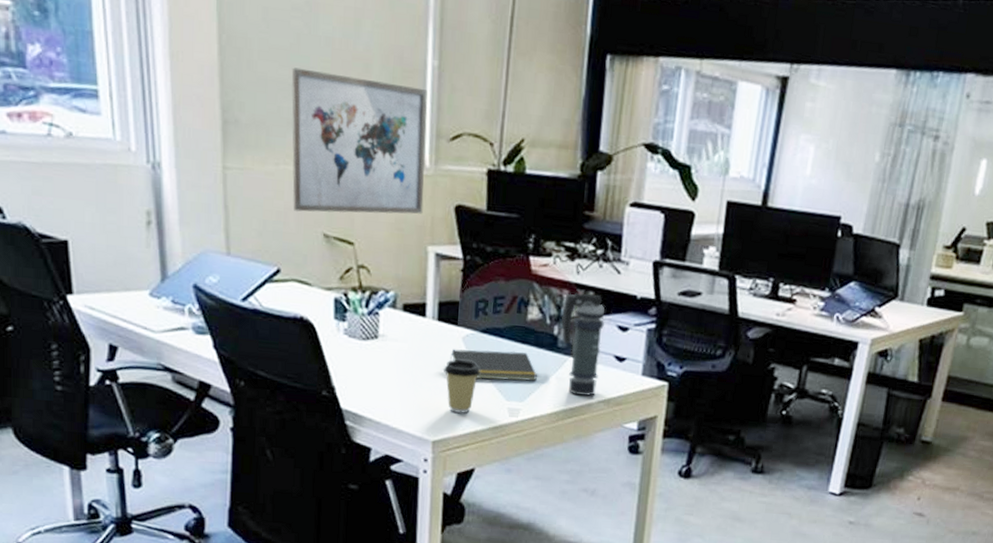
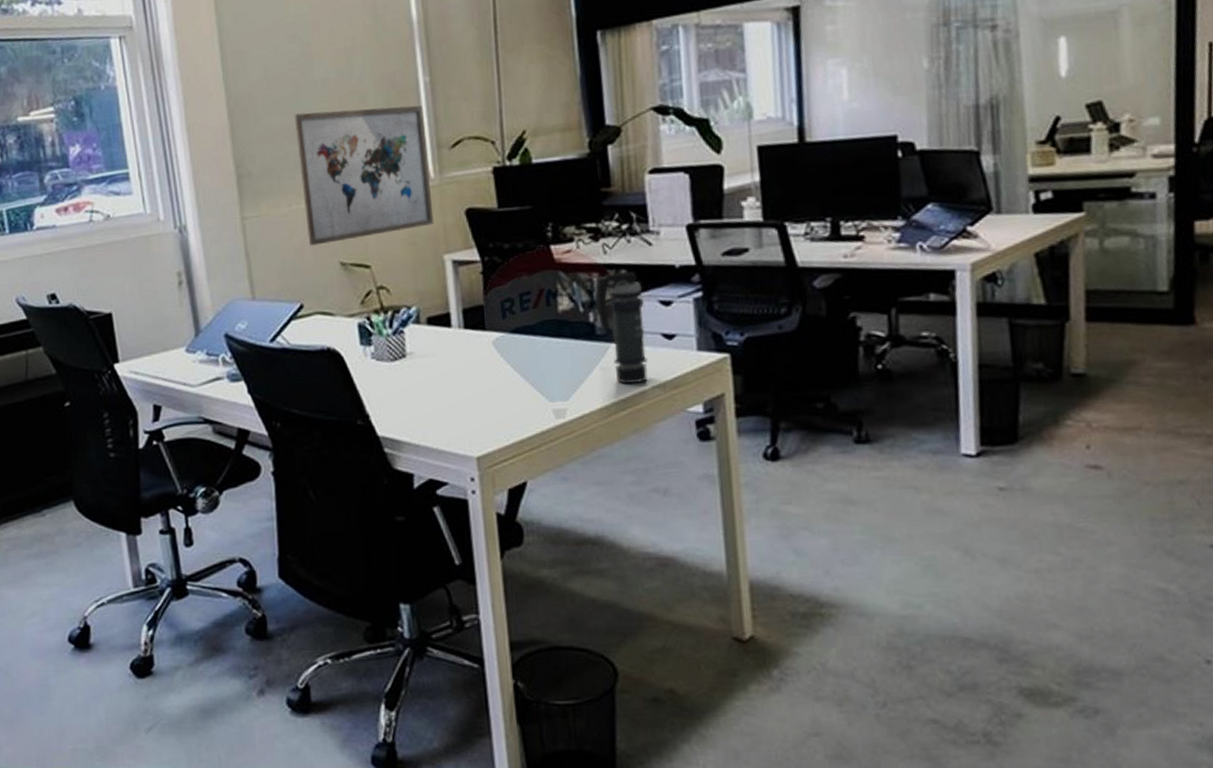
coffee cup: present [444,359,480,414] -> none [478,365,516,424]
notepad: present [450,349,538,382] -> none [482,346,580,383]

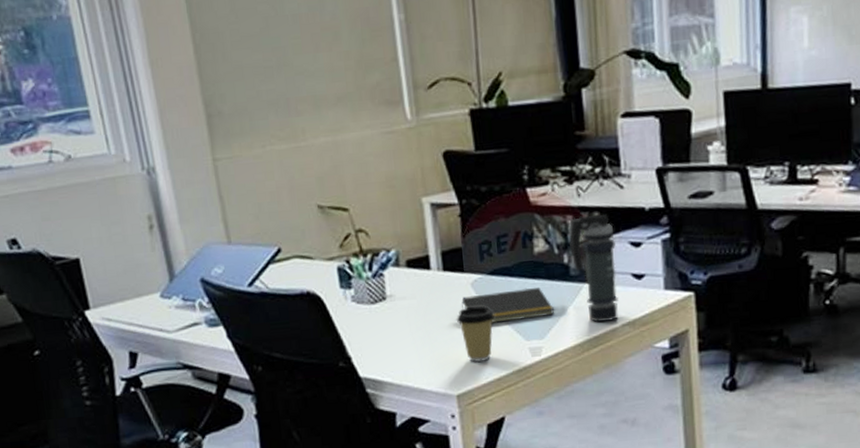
wall art: present [294,105,434,246] -> none [264,44,412,189]
coffee cup: none [478,365,516,424] -> present [457,306,494,363]
notepad: none [482,346,580,383] -> present [461,286,555,323]

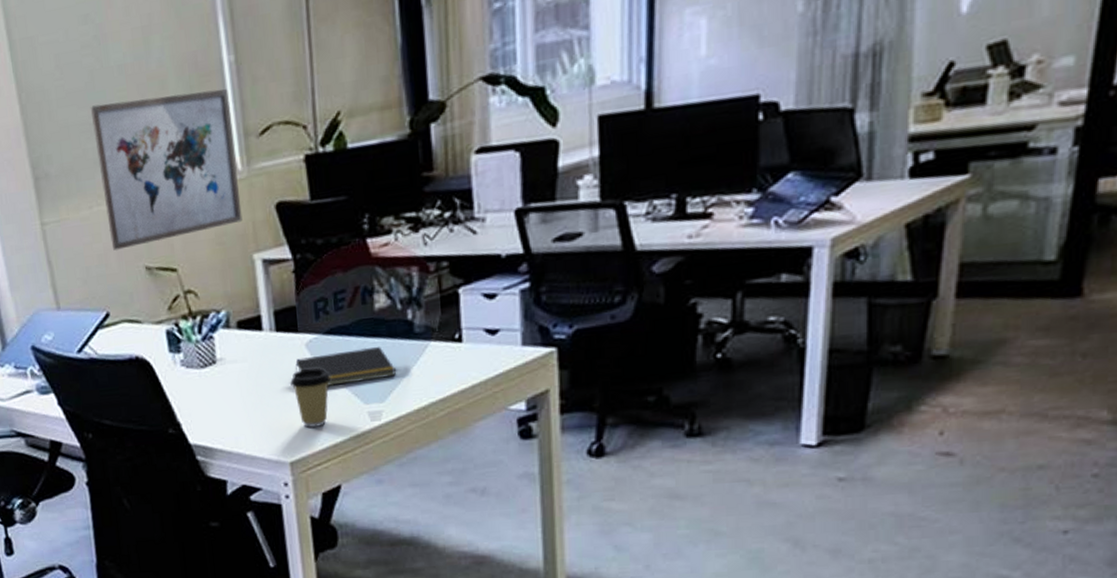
wall art: none [264,44,412,189] -> present [90,89,243,251]
smoke grenade: present [568,214,618,322] -> none [412,263,468,383]

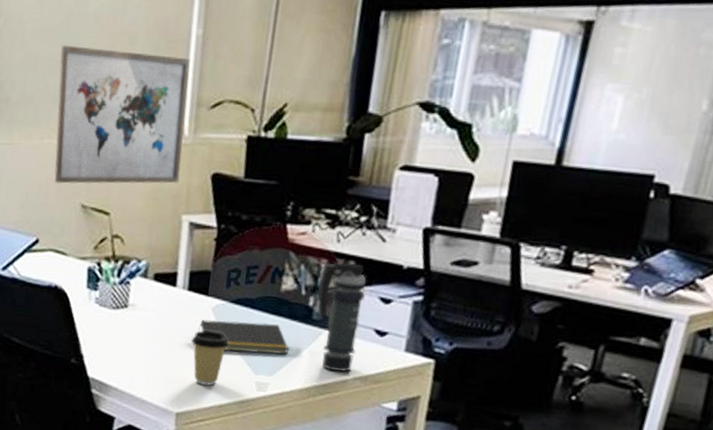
smoke grenade: none [412,263,468,383] -> present [317,262,366,372]

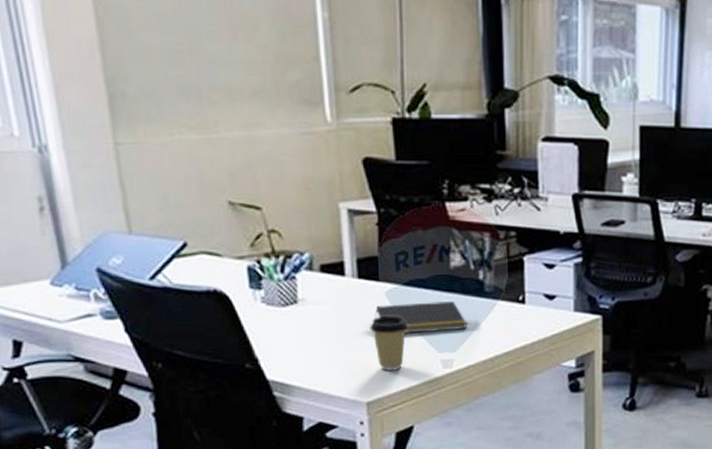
wall art: present [54,45,190,184] -> none [175,33,330,181]
smoke grenade: present [317,262,366,372] -> none [484,234,530,338]

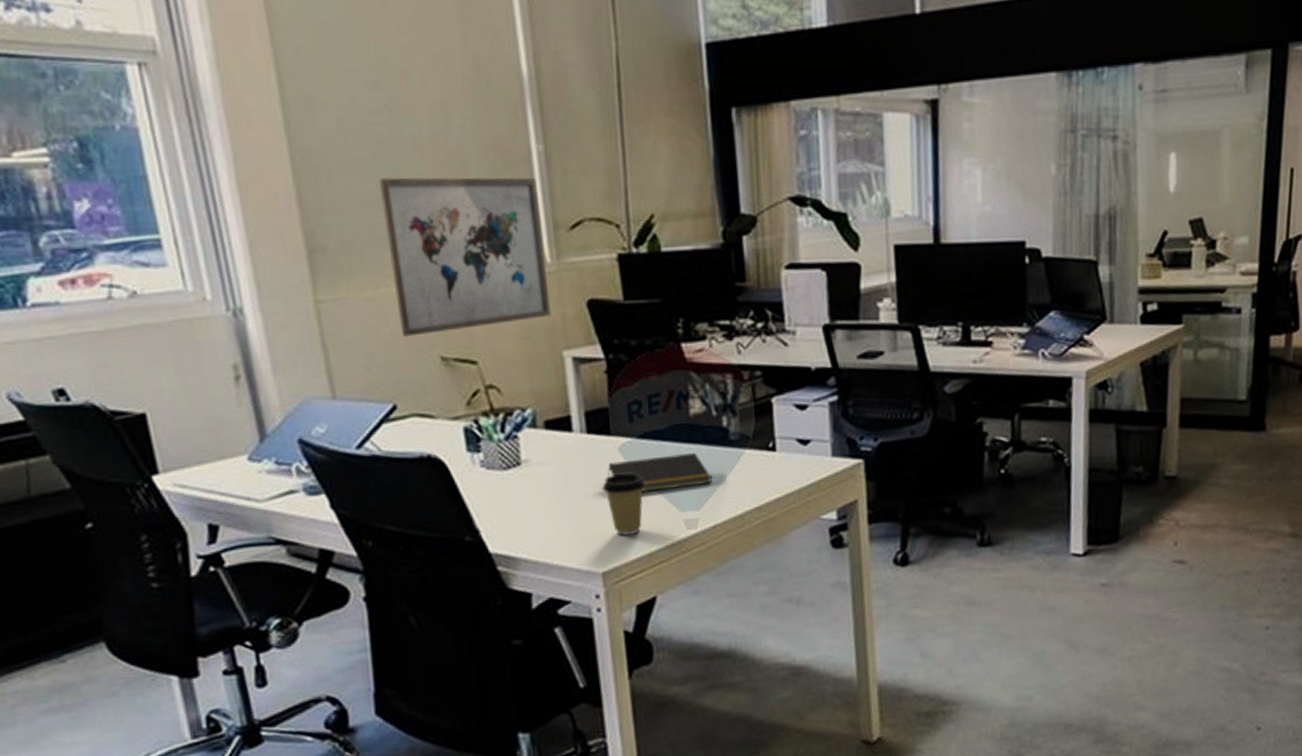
wall art: none [175,33,330,181] -> present [378,177,551,337]

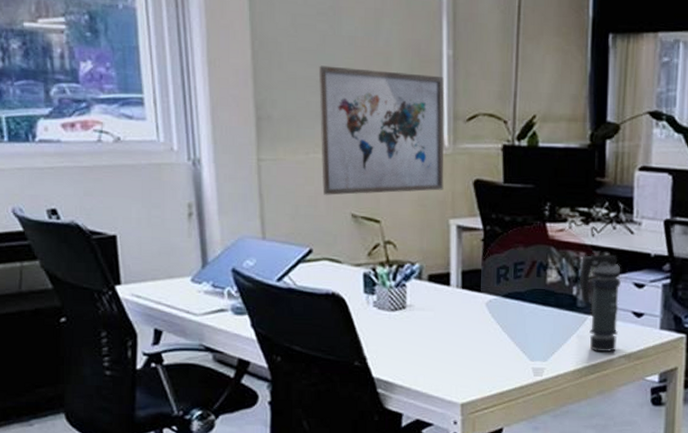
coffee cup: present [602,472,645,537] -> none [469,324,504,376]
notepad: present [608,452,713,492] -> none [475,313,560,342]
smoke grenade: none [727,373,782,491] -> present [579,254,621,352]

